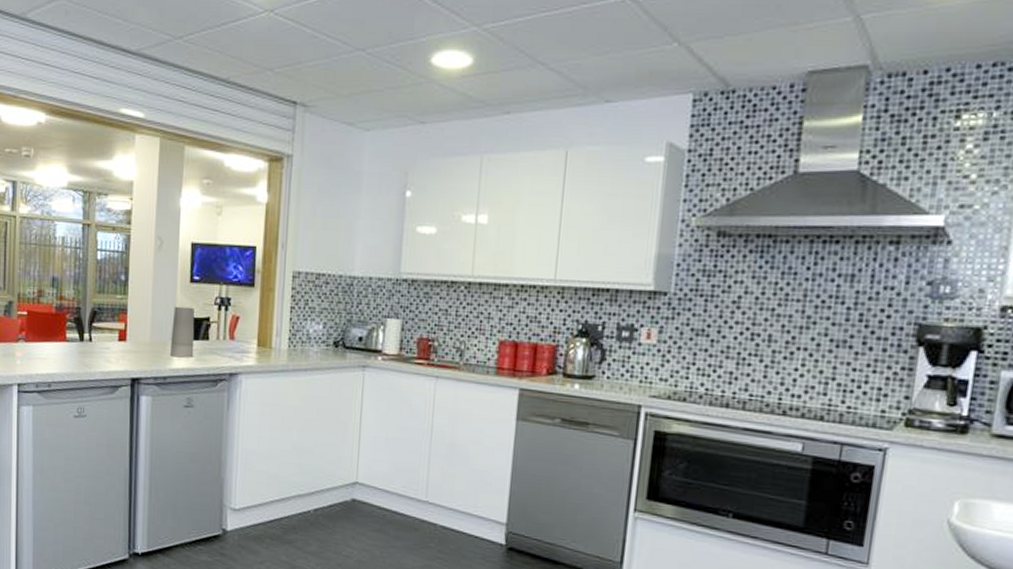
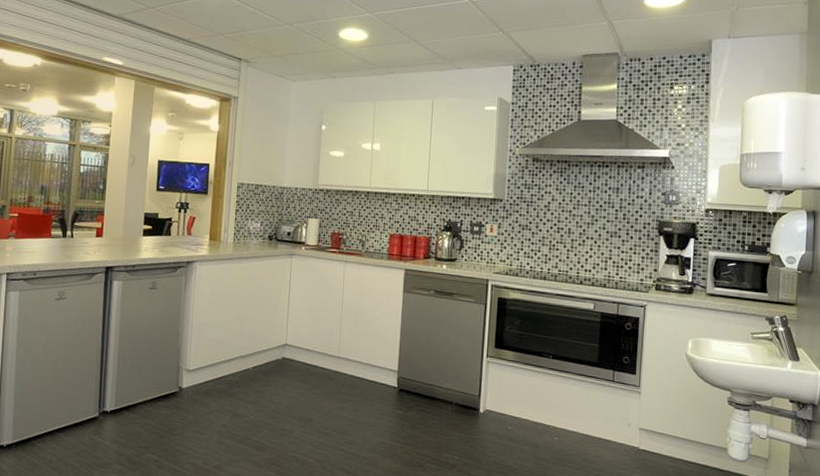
canister: present [169,306,195,358] -> none [138,209,159,250]

